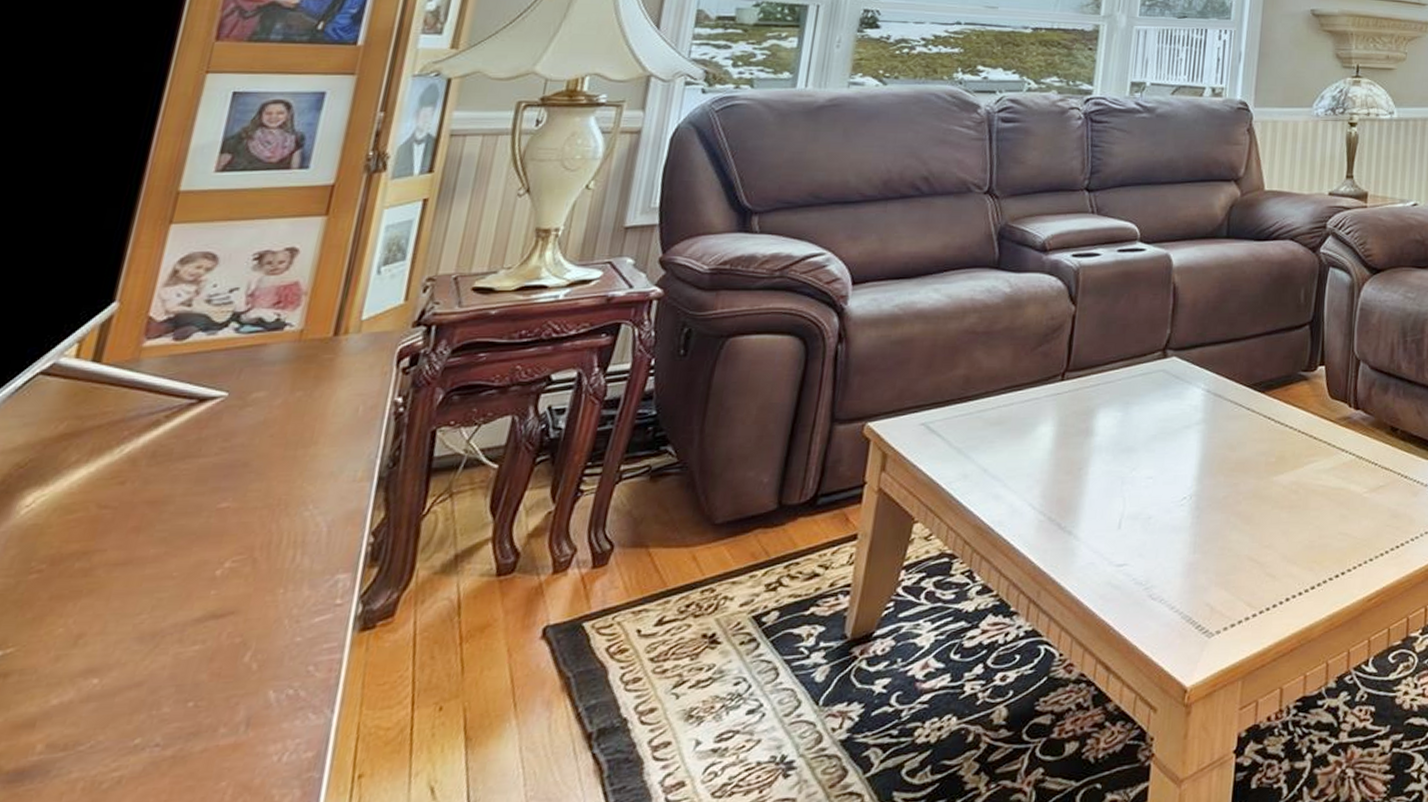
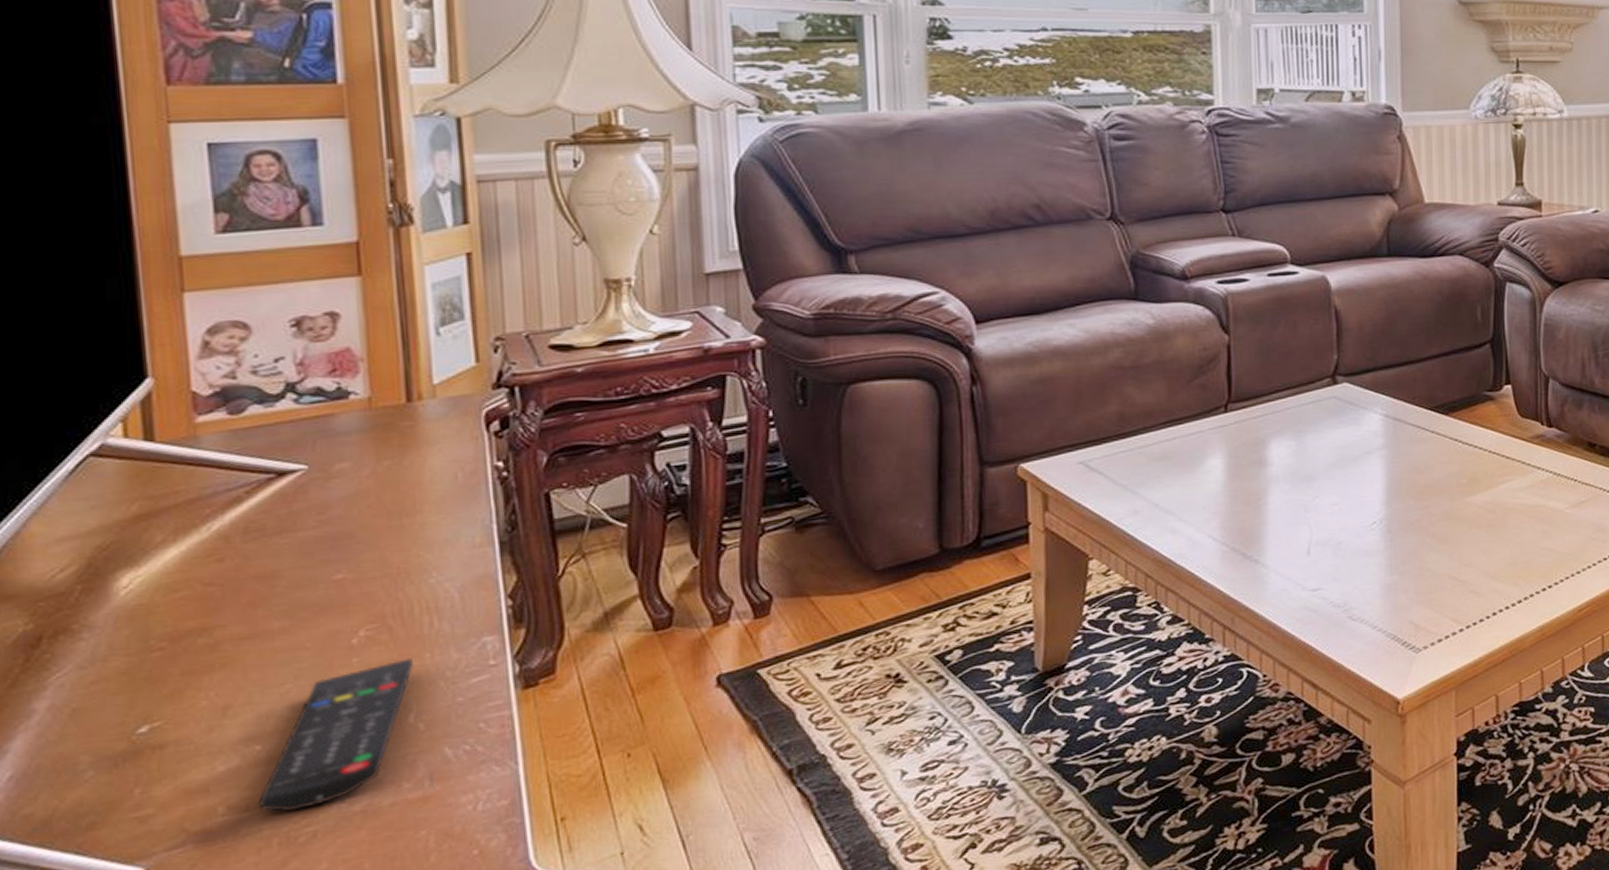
remote control: none [75,593,266,753] -> present [257,658,415,812]

